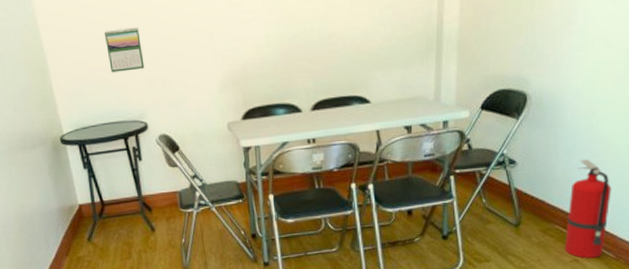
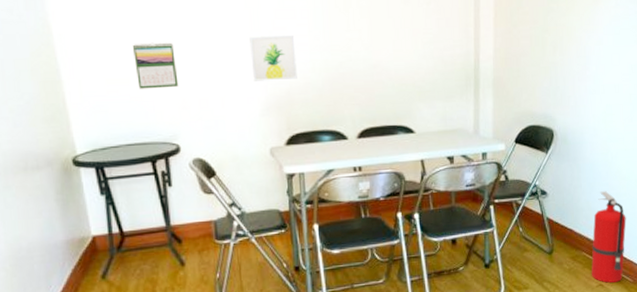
wall art: none [207,10,252,59] -> present [249,34,297,81]

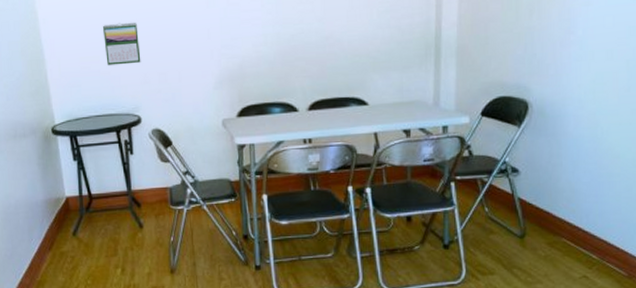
wall art: present [249,34,297,81] -> none [205,10,250,56]
fire extinguisher: present [591,191,626,283] -> none [572,170,620,275]

